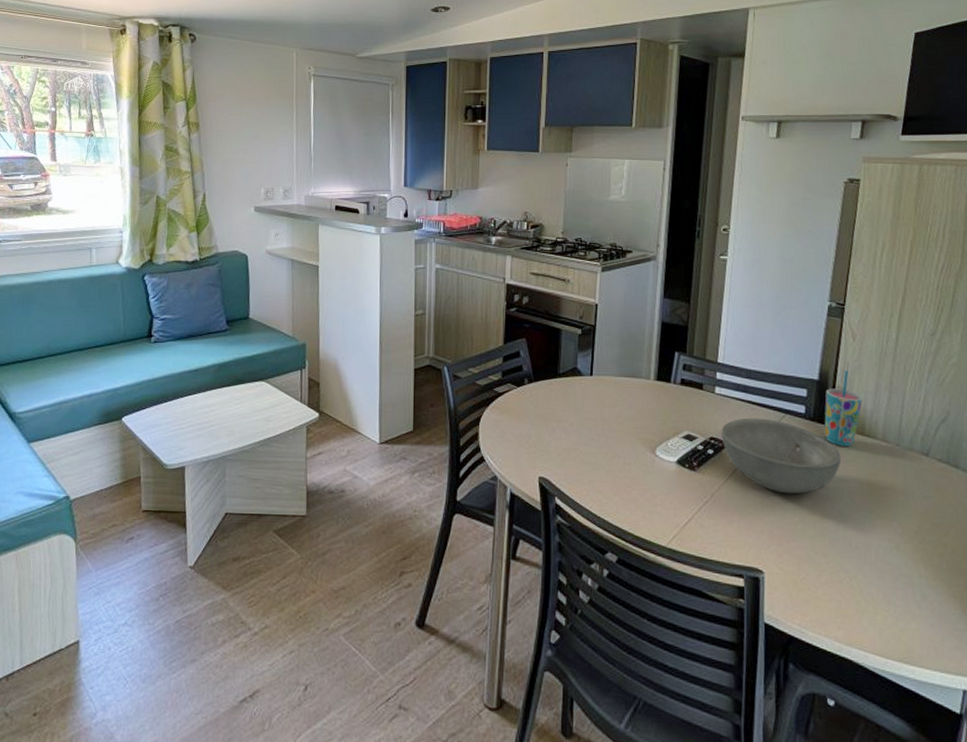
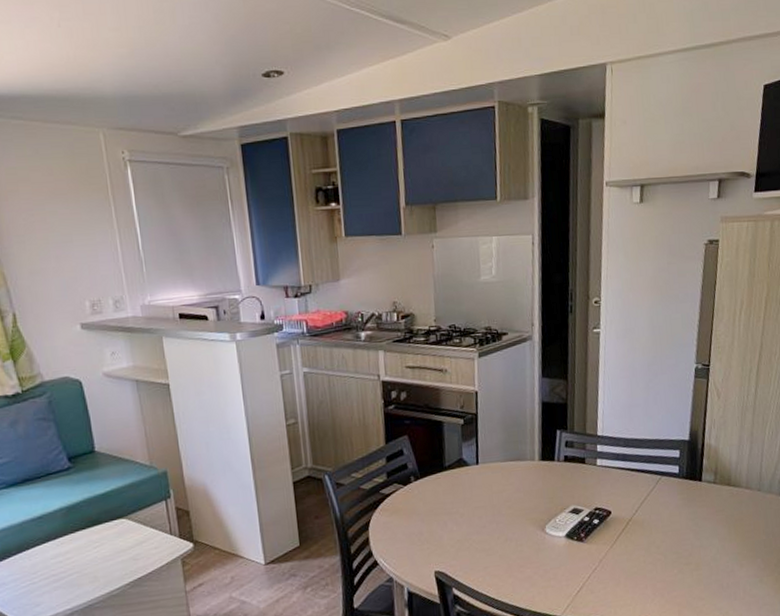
bowl: present [721,418,842,494] -> none [604,482,712,550]
cup: present [824,370,863,447] -> none [695,427,728,499]

